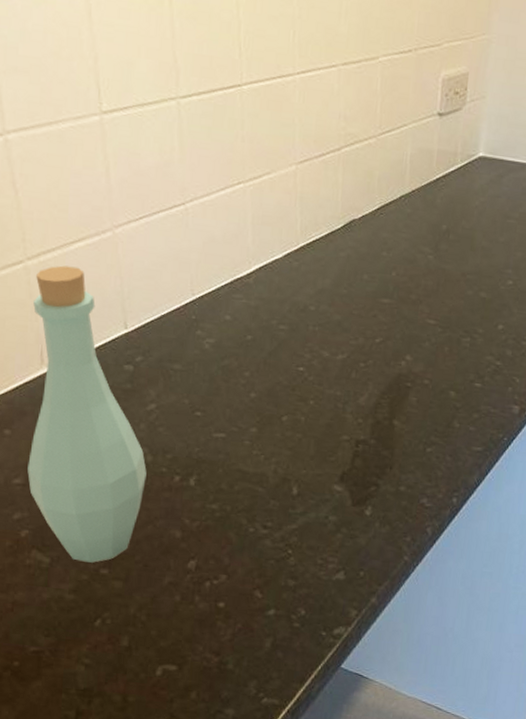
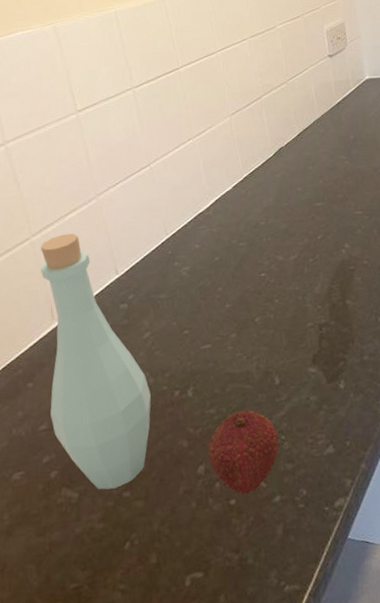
fruit: none [202,513,286,600] -> present [208,410,279,495]

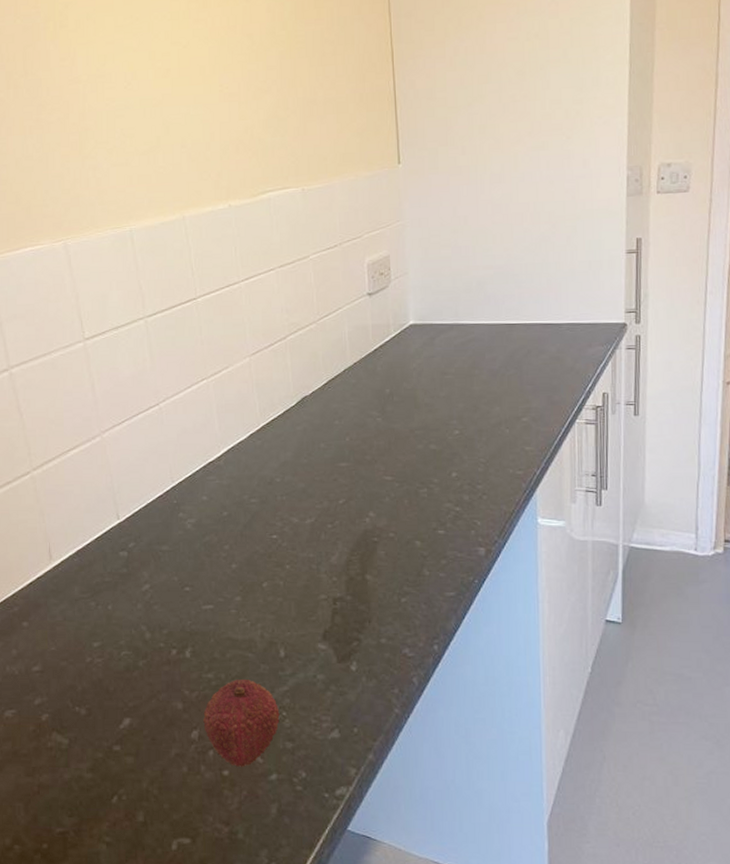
bottle: present [41,233,151,490] -> none [40,471,147,740]

